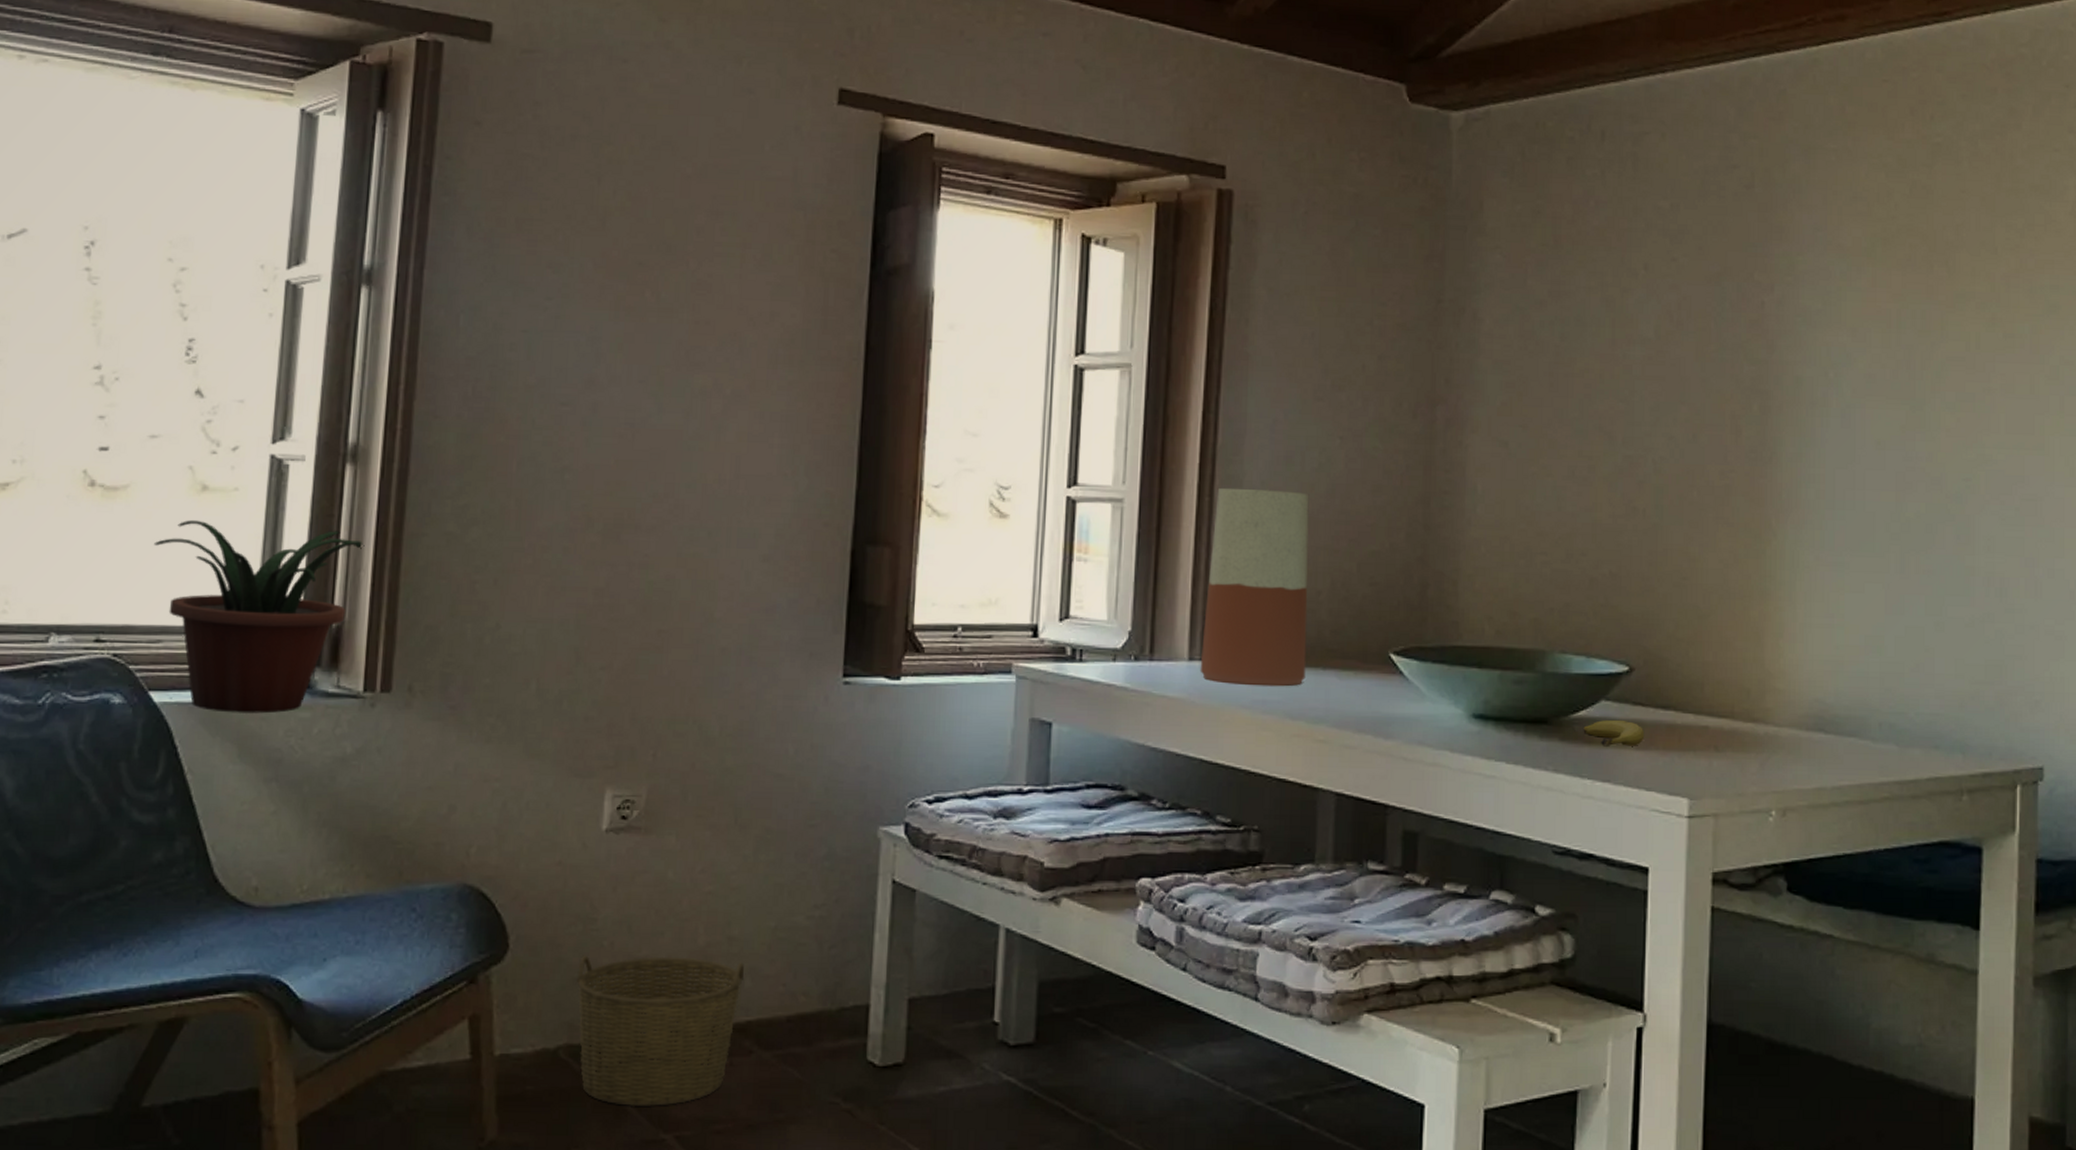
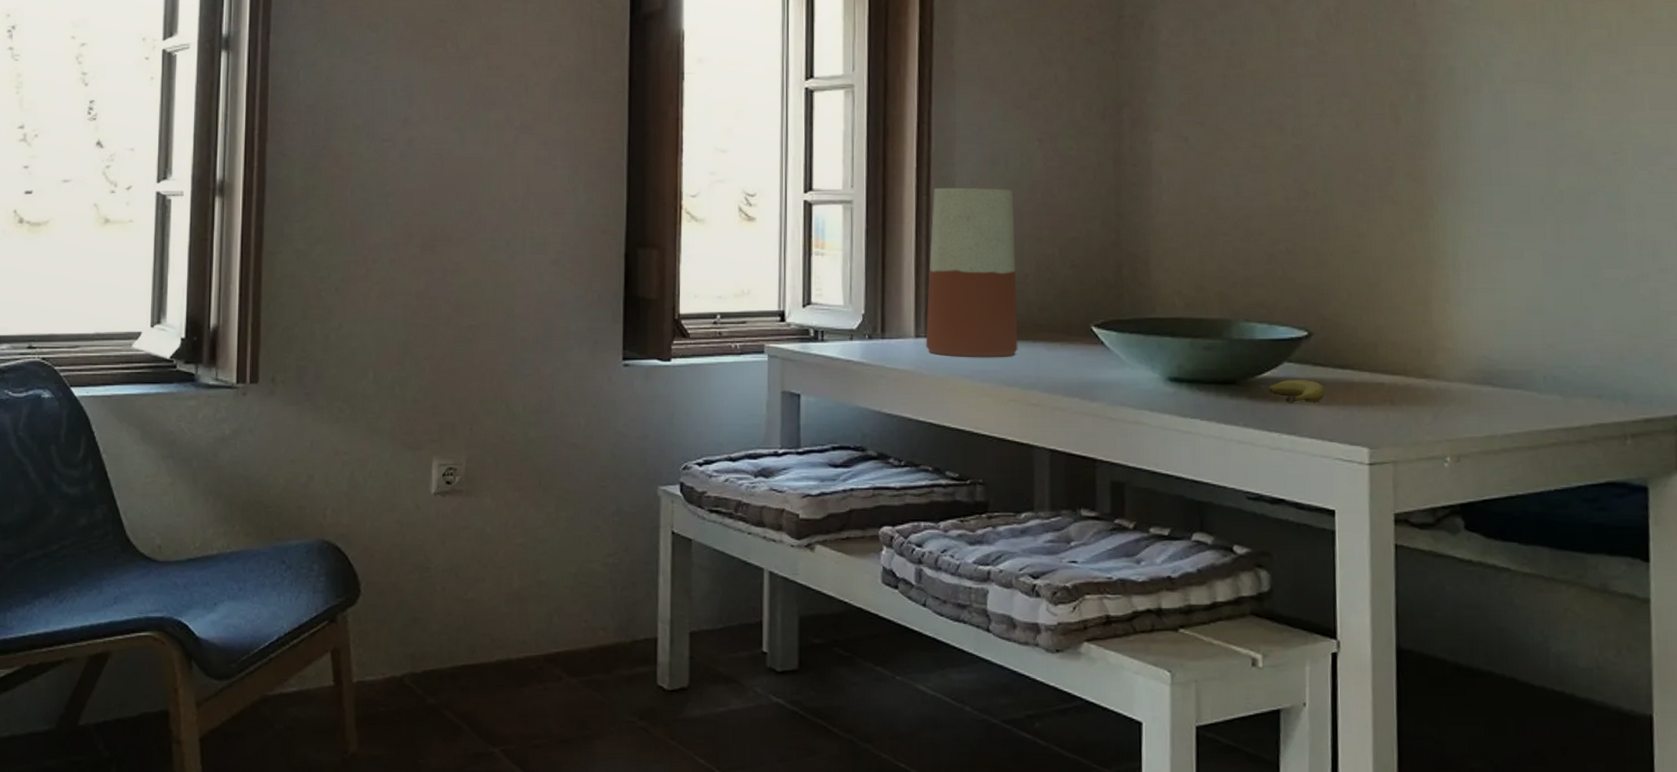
potted plant: present [154,519,365,714] -> none [70,247,233,403]
basket: present [577,955,744,1107] -> none [416,598,552,725]

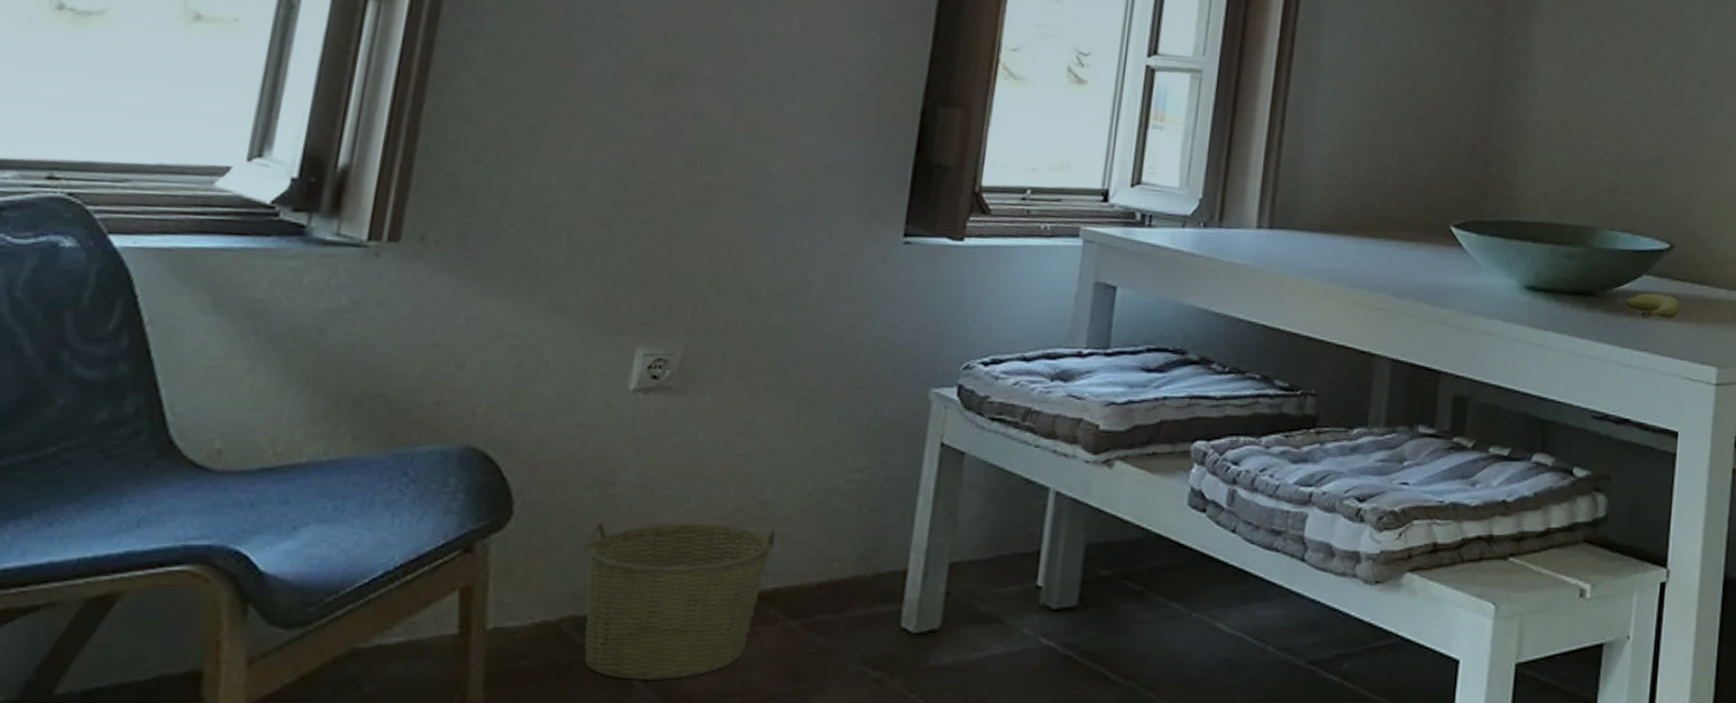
basket: none [416,598,552,725] -> present [584,521,775,681]
vase: present [925,187,1018,358] -> none [1267,63,1383,256]

